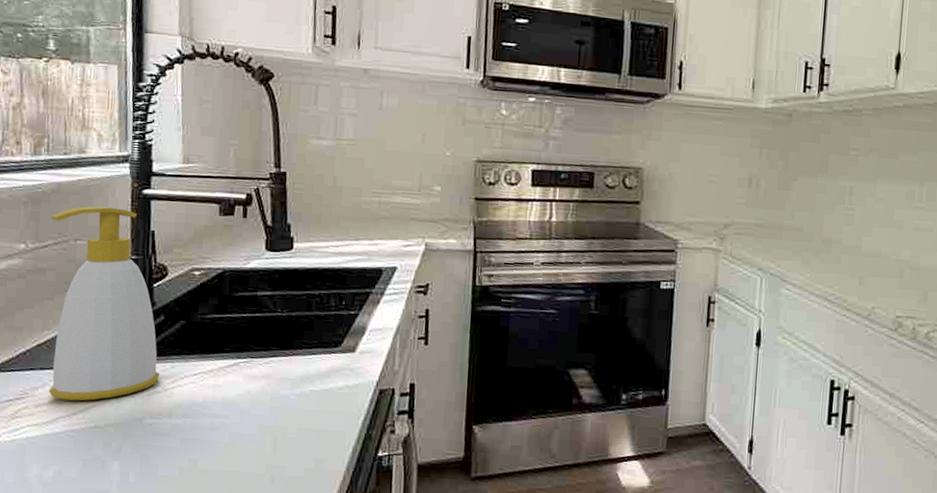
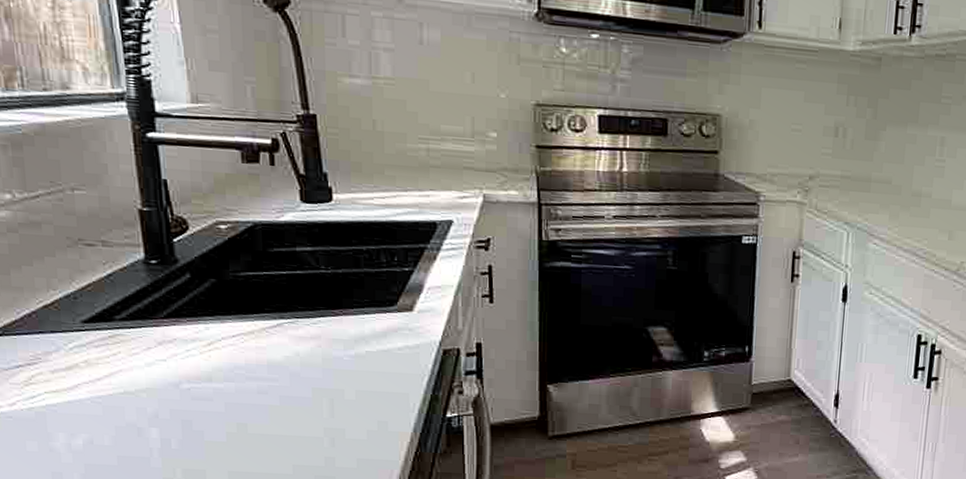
soap bottle: present [48,206,160,401] -> none [38,151,193,366]

